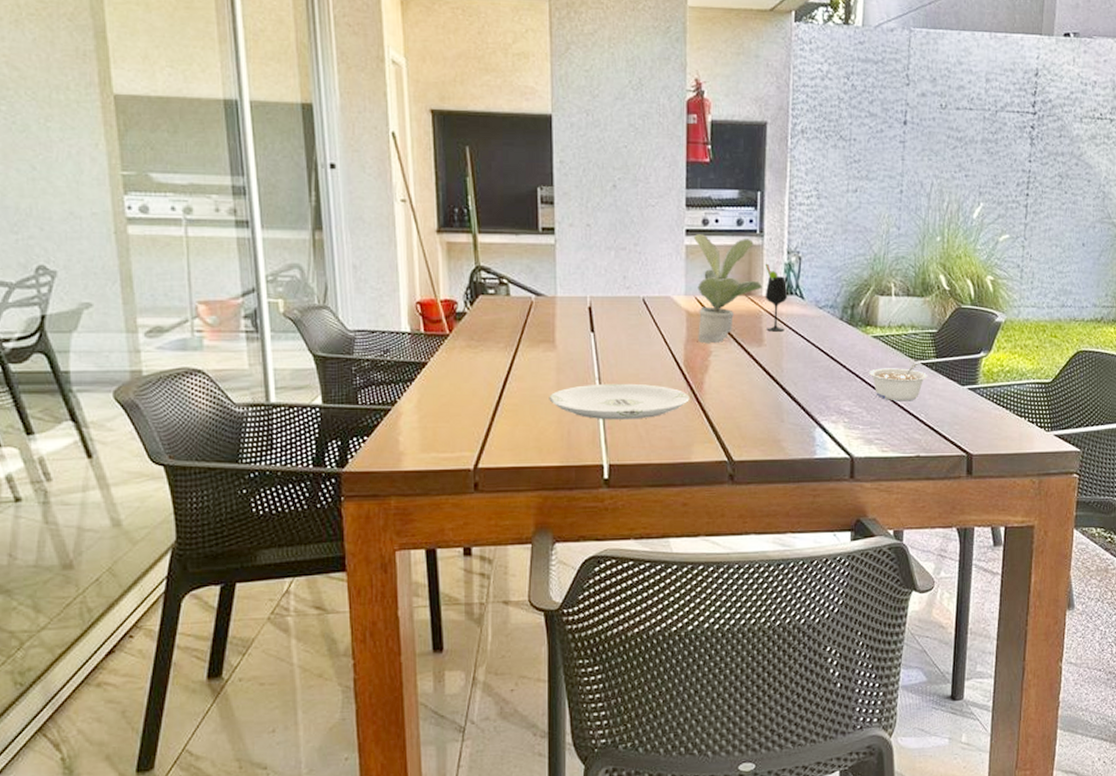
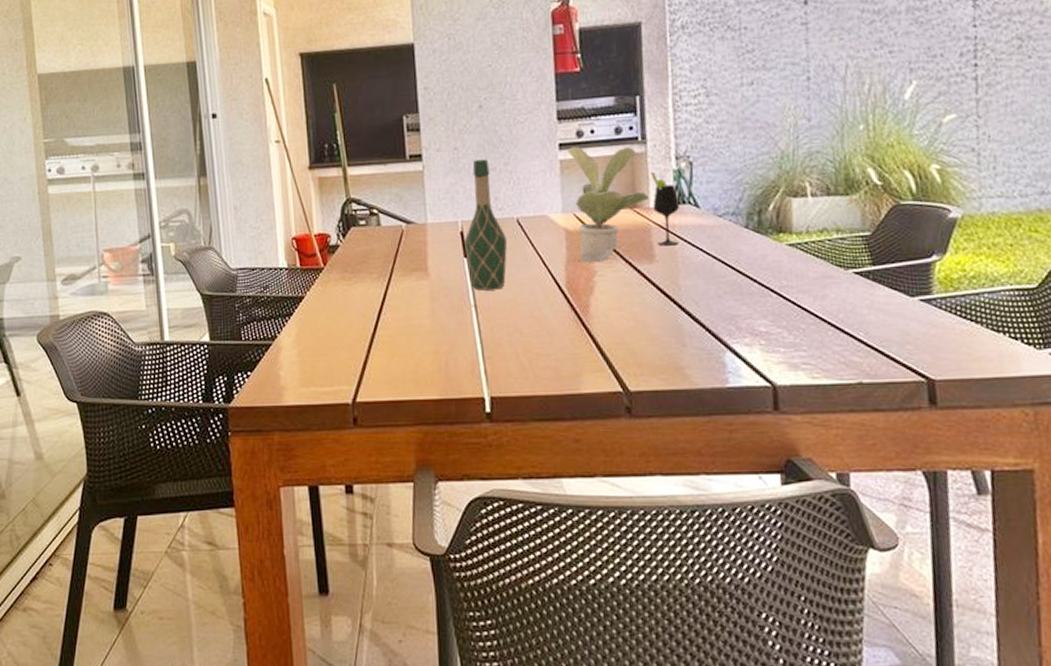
plate: present [549,383,689,420] -> none [424,309,575,349]
wine bottle: none [592,238,633,364] -> present [464,159,508,291]
legume: present [868,363,928,401] -> none [786,272,864,319]

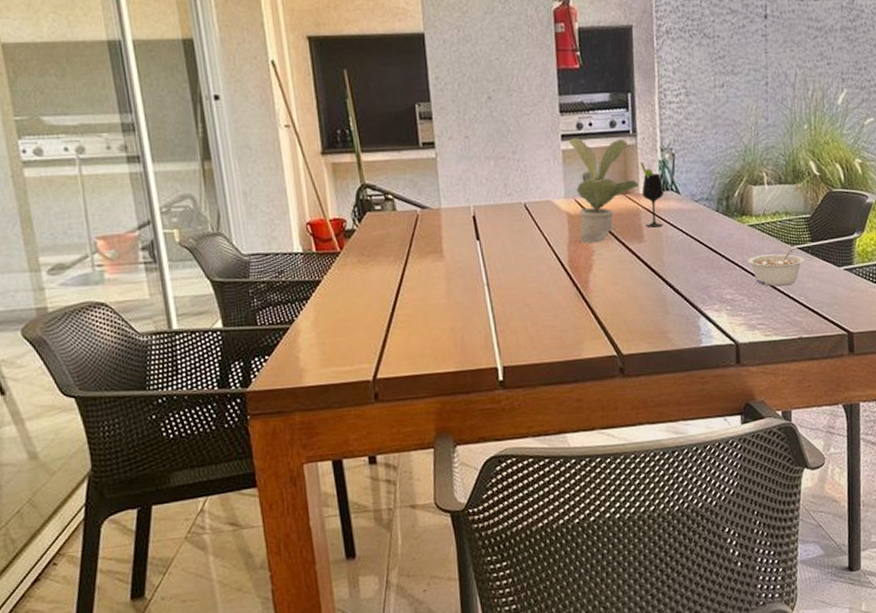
wine bottle: present [464,159,508,291] -> none [476,148,517,270]
legume: none [786,272,864,319] -> present [747,248,805,286]

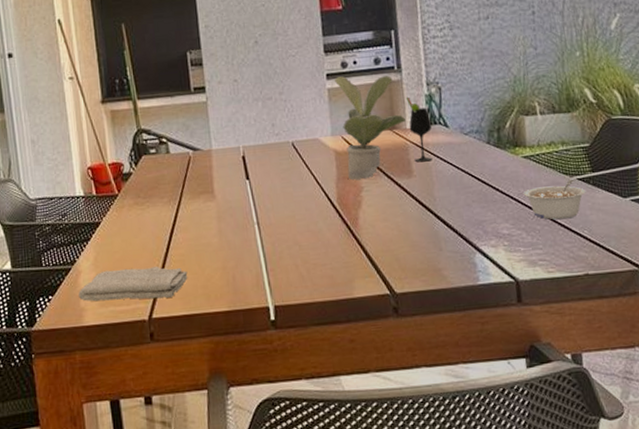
washcloth: none [298,327,415,362] -> present [78,267,188,301]

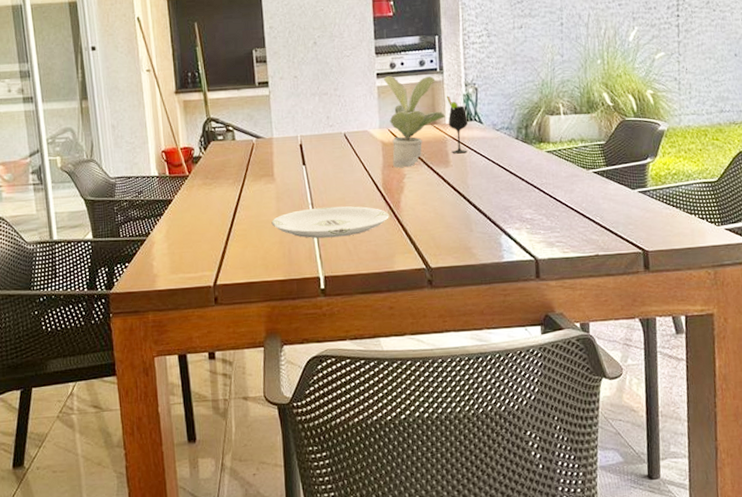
washcloth: present [78,267,188,301] -> none [152,240,249,269]
plate: none [212,224,346,263] -> present [271,206,389,238]
legume: present [523,179,586,220] -> none [545,172,600,207]

